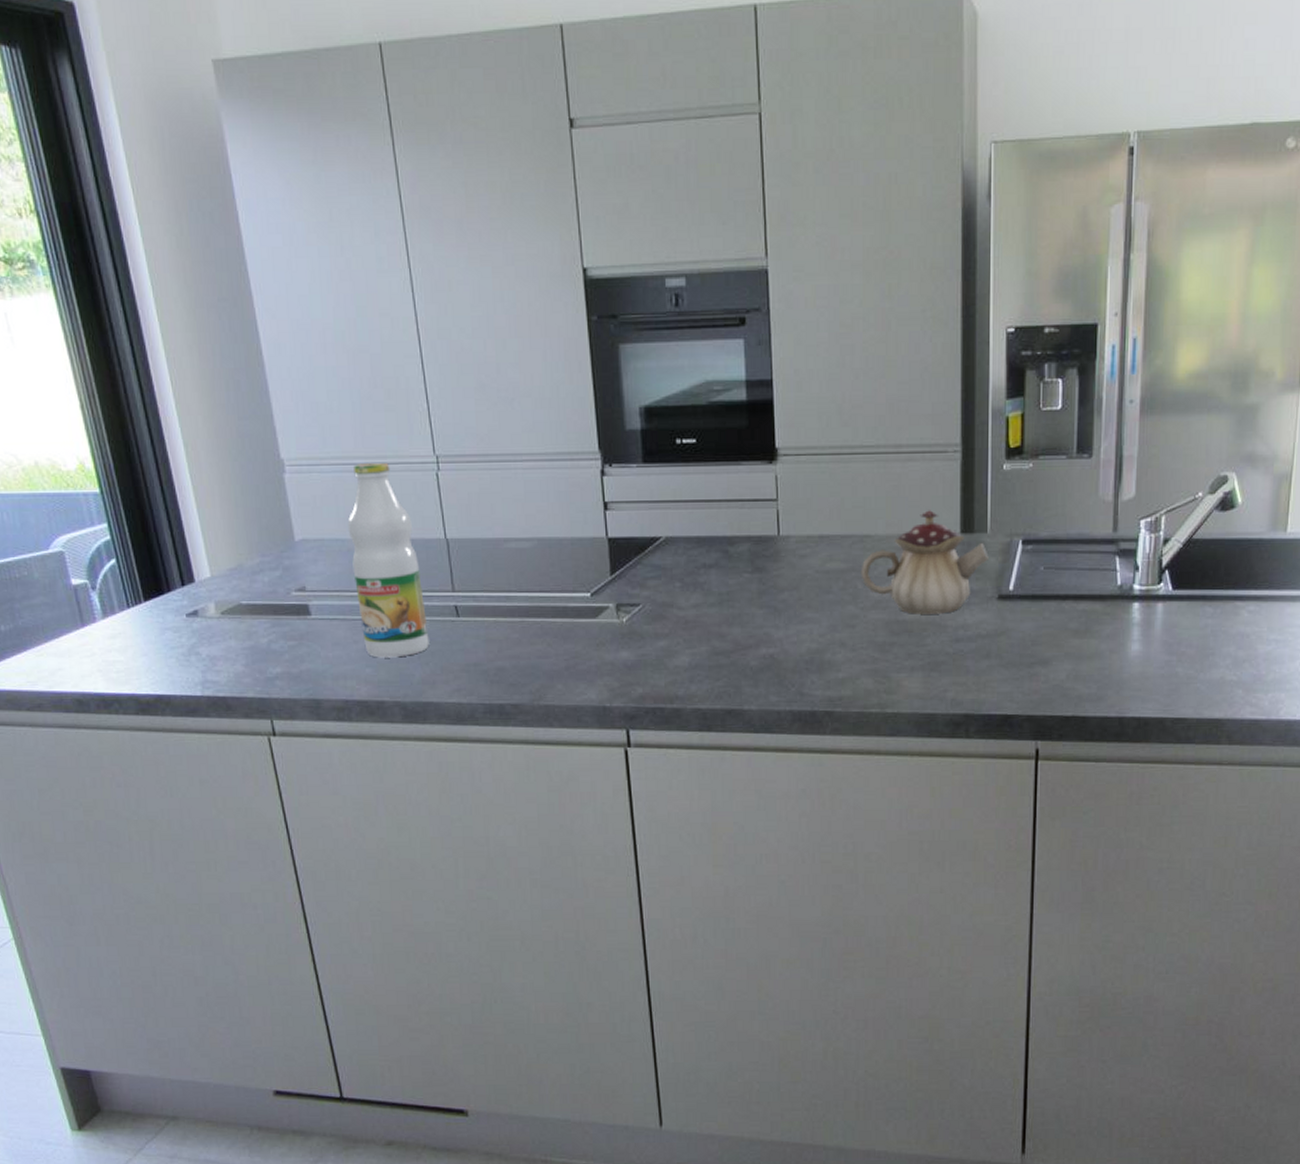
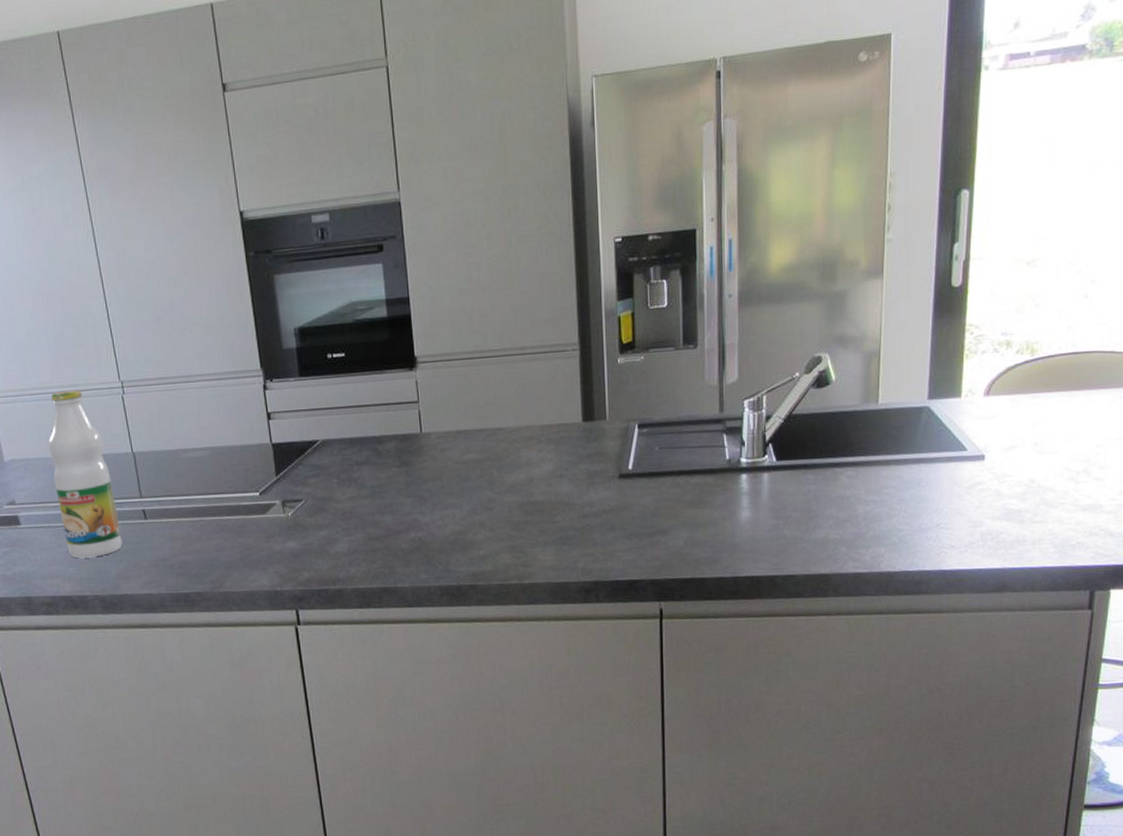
teapot: present [860,510,989,614] -> none [495,403,609,496]

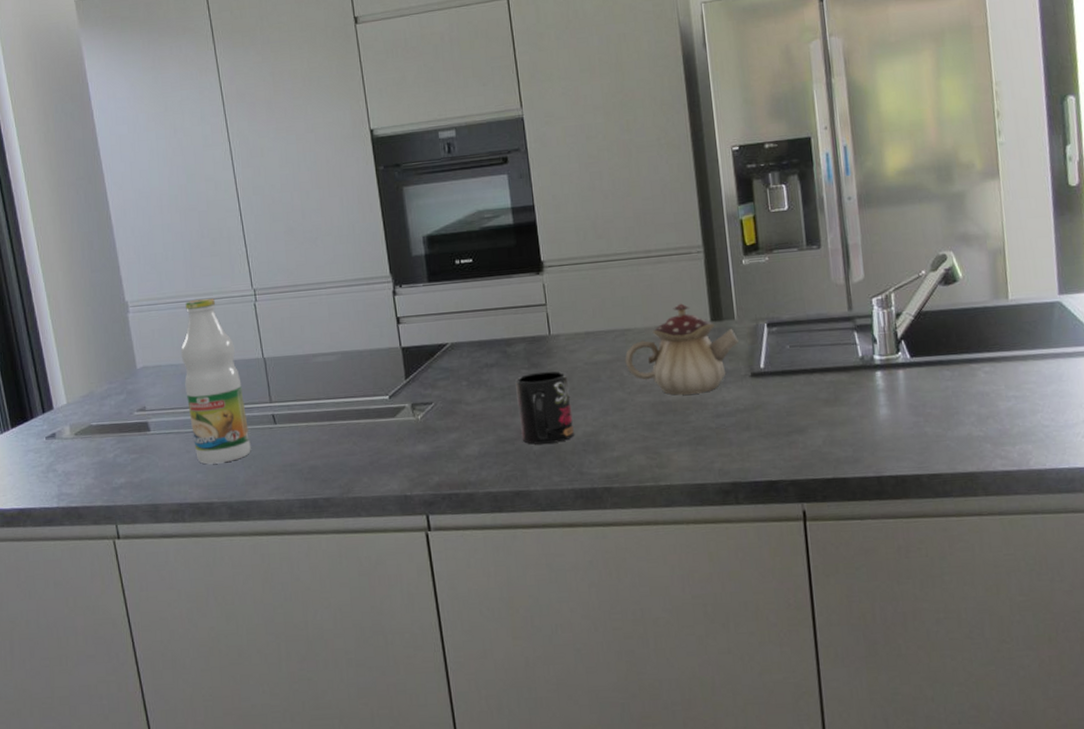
mug: none [386,469,443,543] -> present [515,371,575,445]
teapot: none [495,403,609,496] -> present [625,303,739,395]

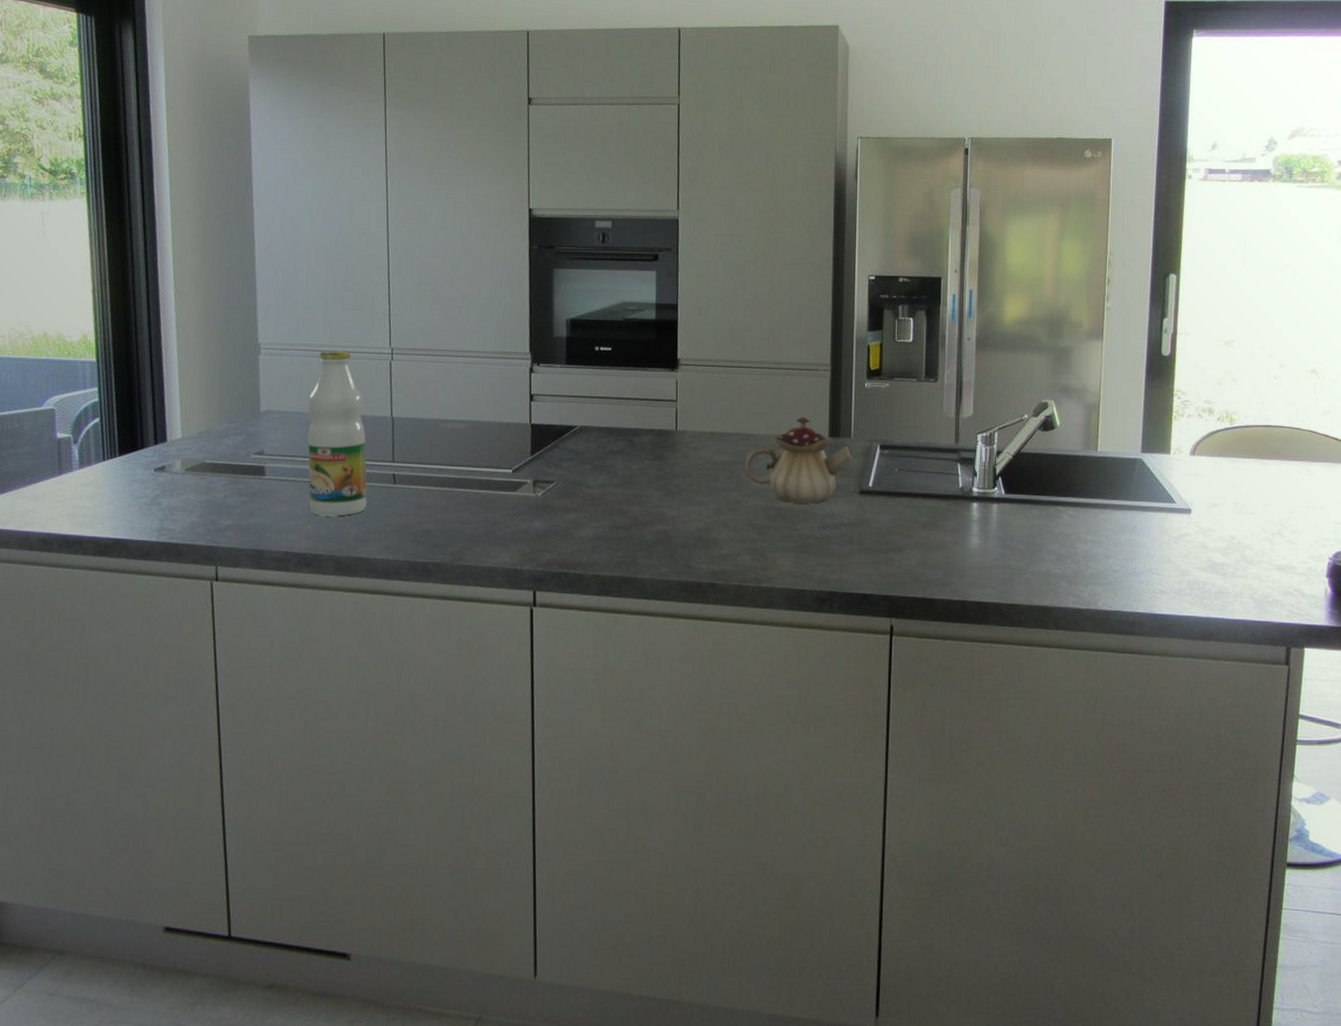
mug: present [515,371,575,445] -> none [636,464,688,535]

